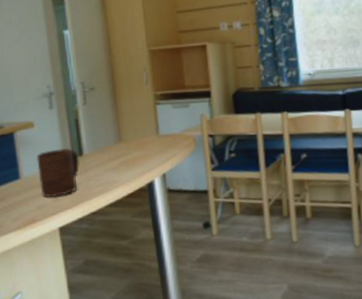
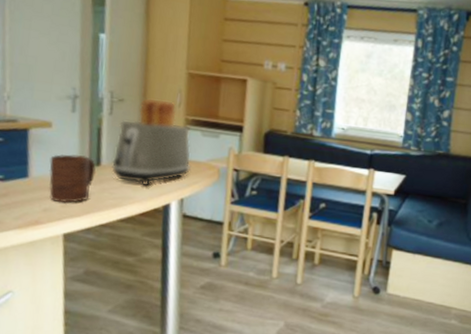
toaster: none [93,80,168,167] -> present [111,98,192,185]

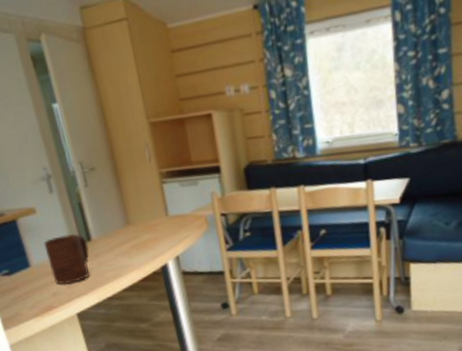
toaster: present [111,98,192,185] -> none [97,157,179,251]

